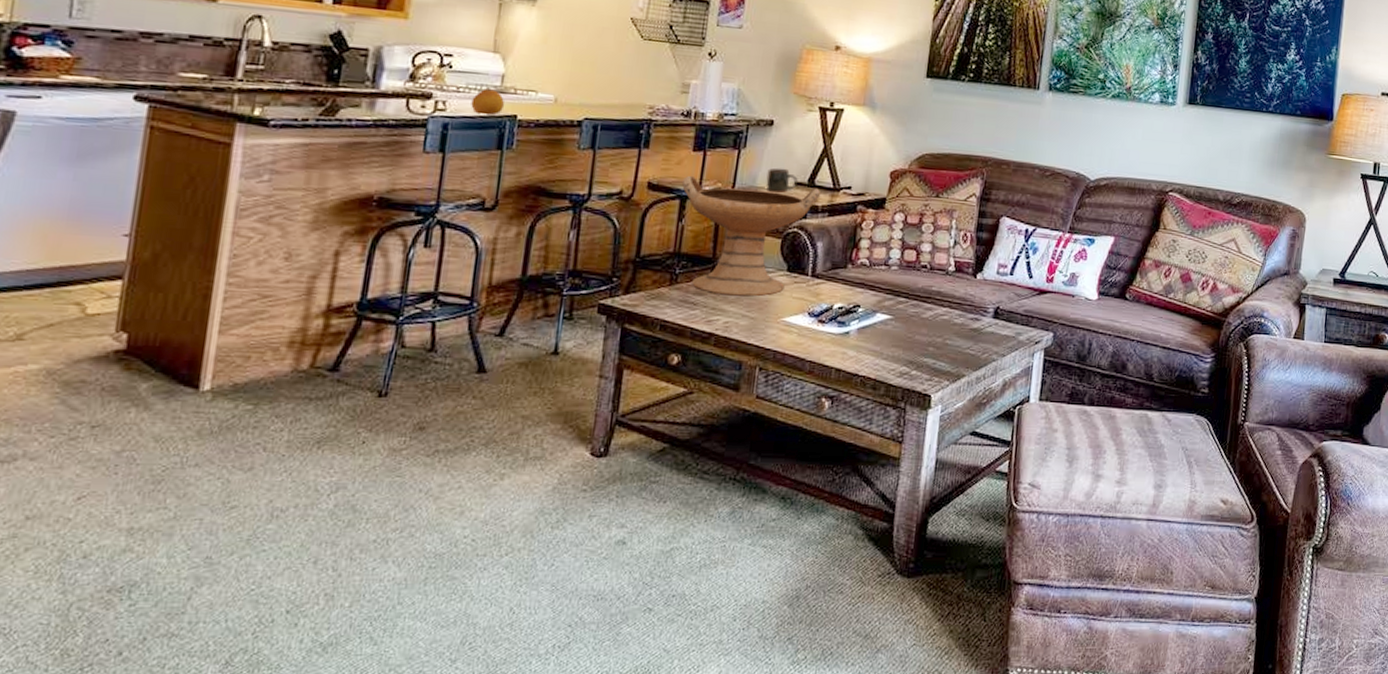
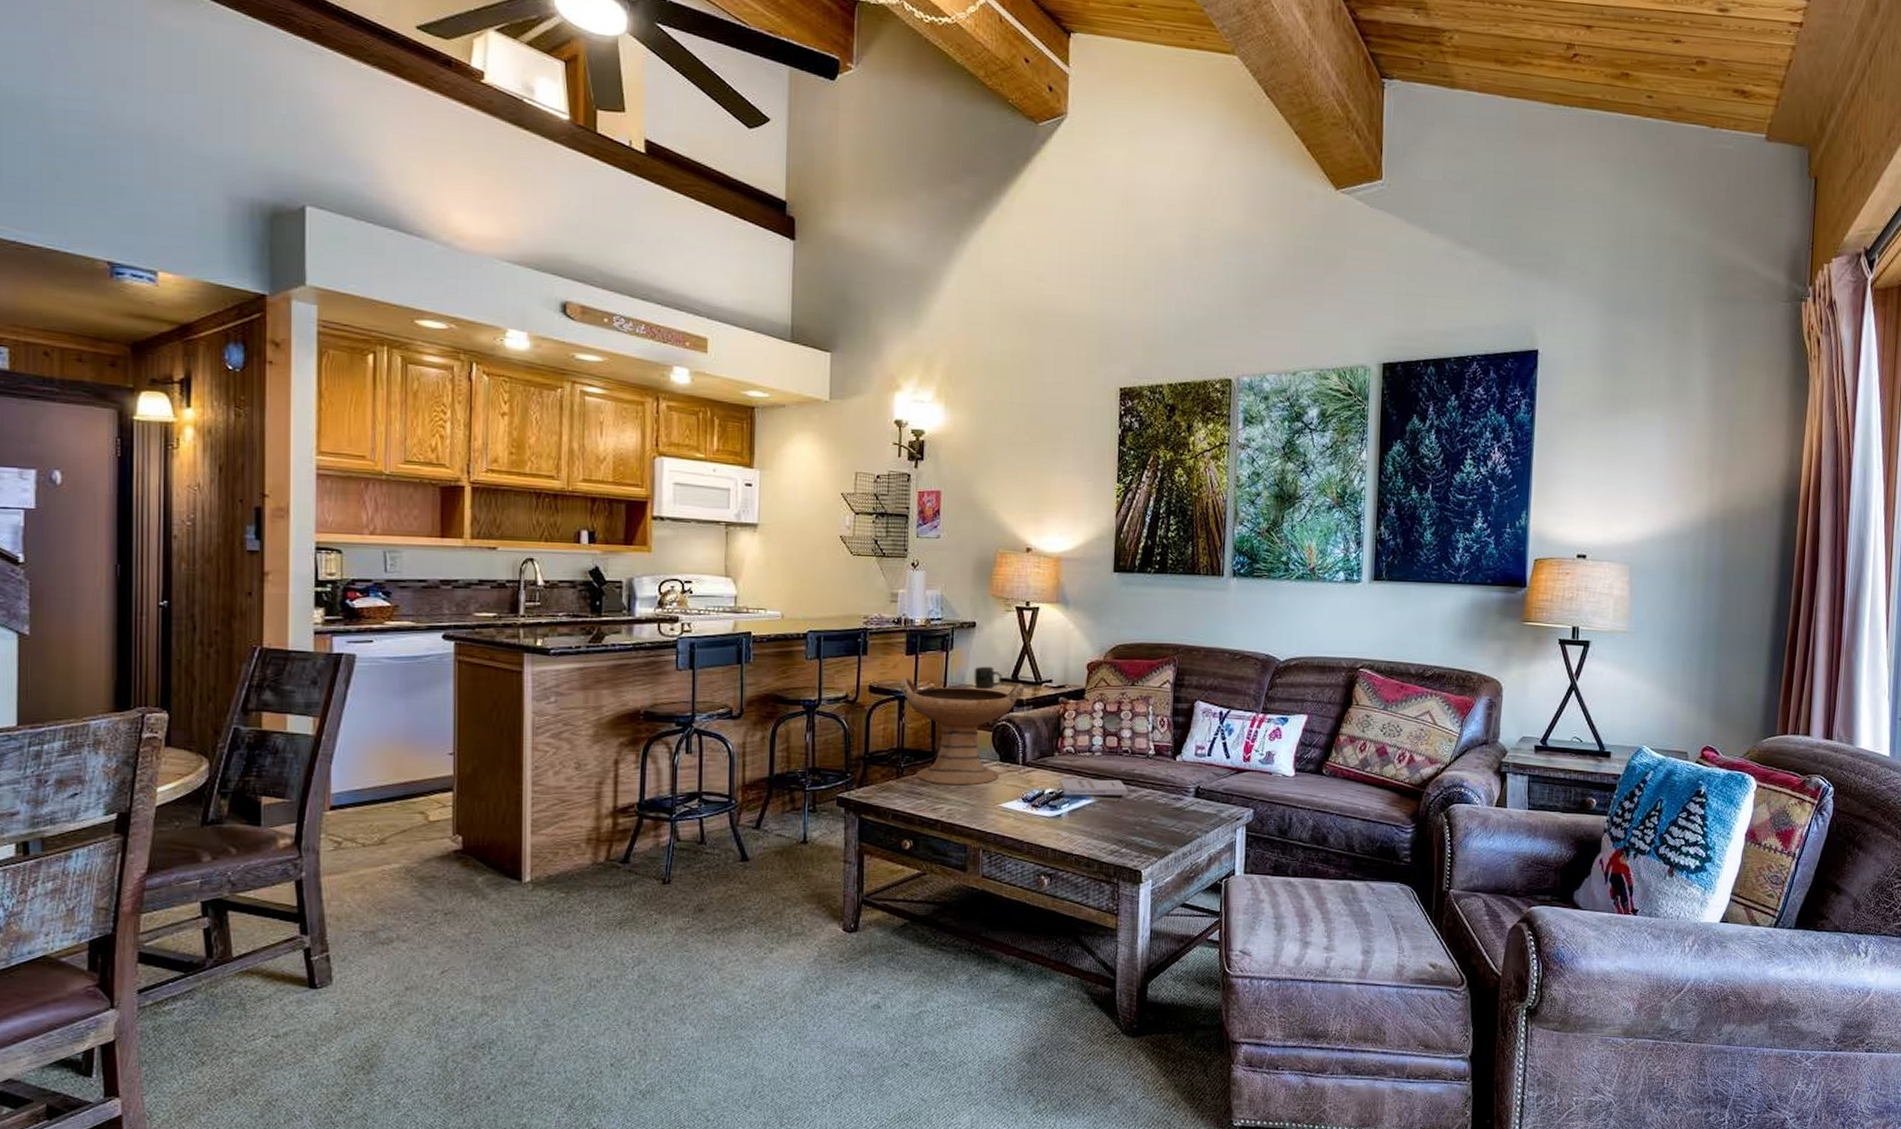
fruit: present [471,89,504,116] -> none [711,610,739,634]
books: none [849,294,924,321] -> present [1059,779,1129,803]

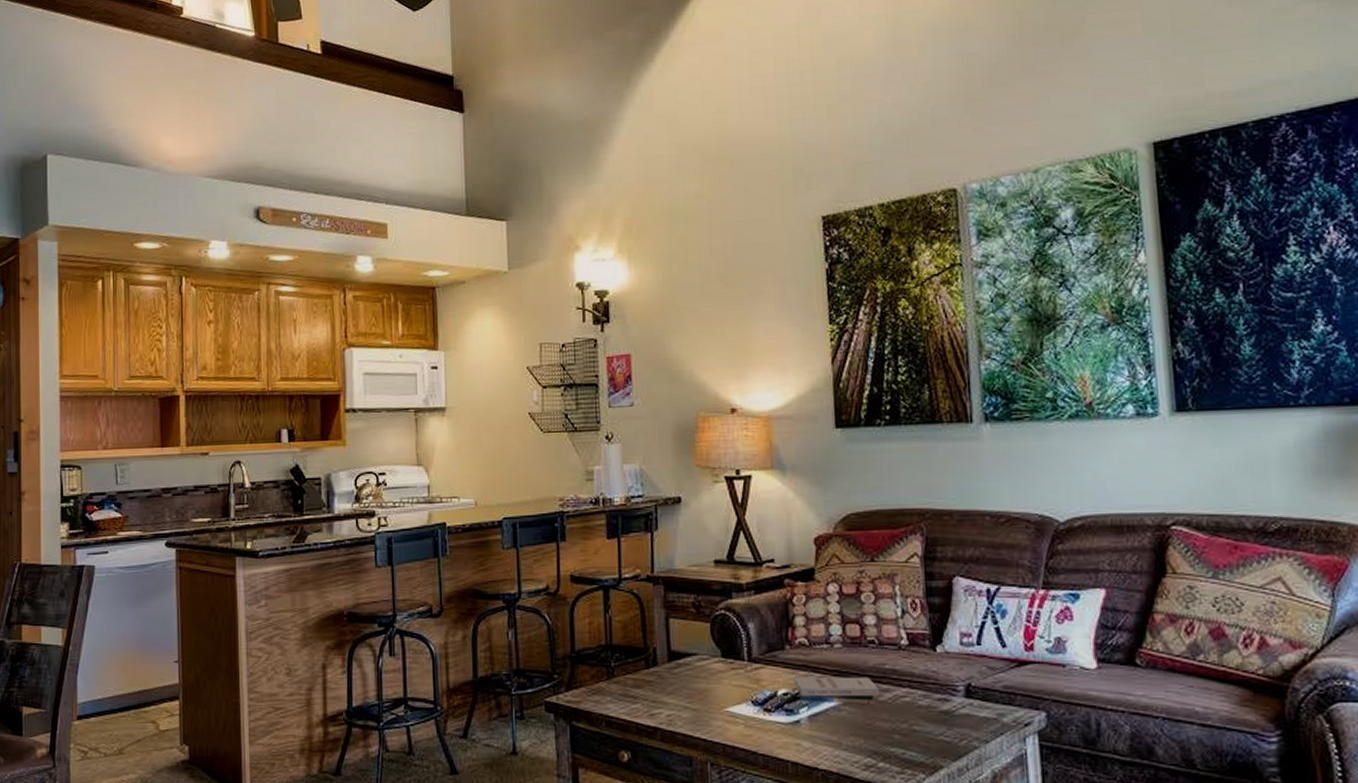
decorative bowl: present [898,677,1025,786] -> none [601,564,743,687]
mug: present [974,666,1002,690] -> none [683,547,716,575]

